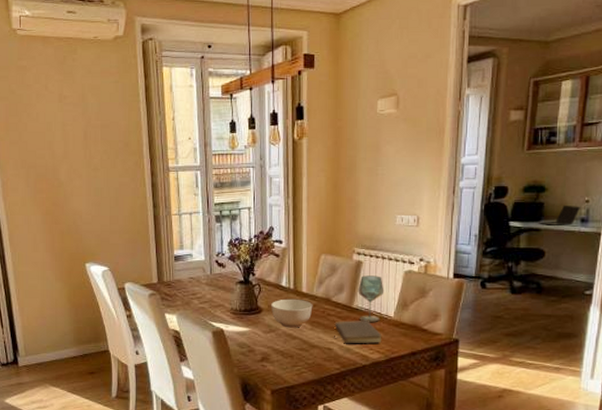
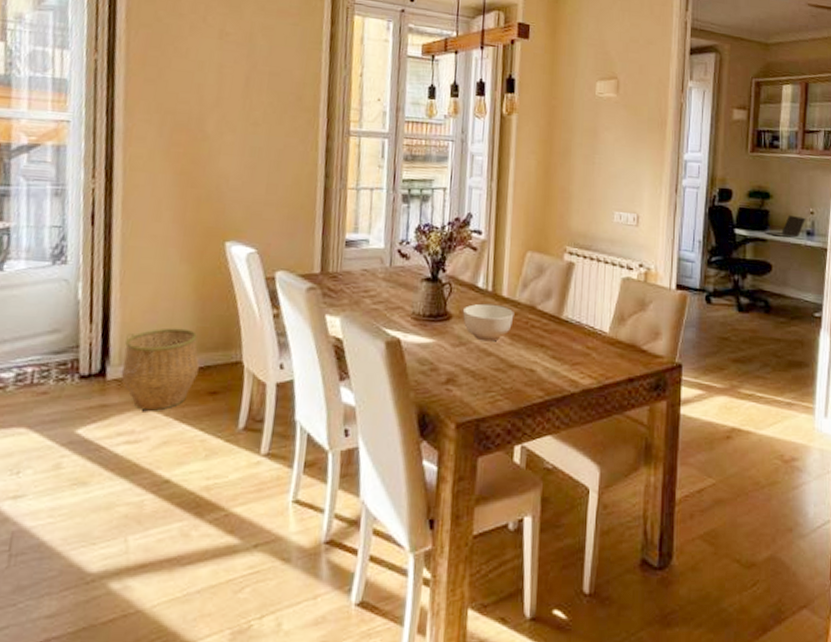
basket: none [27,328,79,386] -> present [121,328,199,411]
book: present [333,321,382,344] -> none [536,335,595,366]
wine glass: present [358,275,384,323] -> none [568,280,599,340]

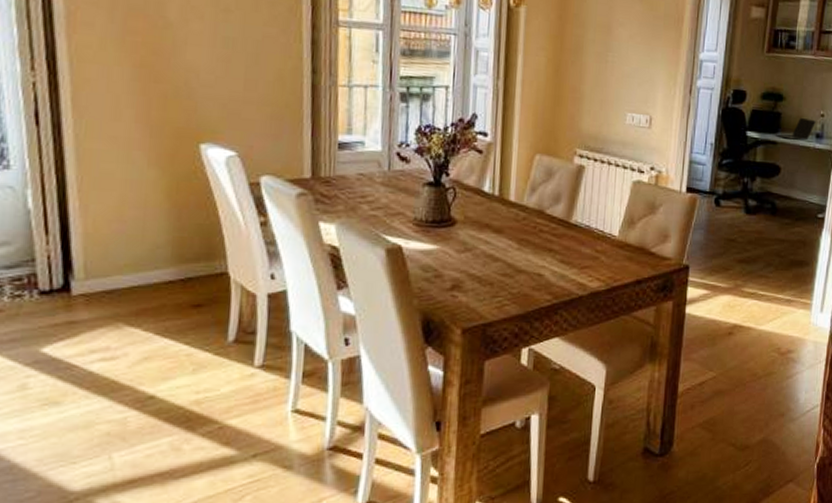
basket: present [121,328,199,411] -> none [88,238,179,326]
bowl: present [462,303,515,342] -> none [467,208,522,247]

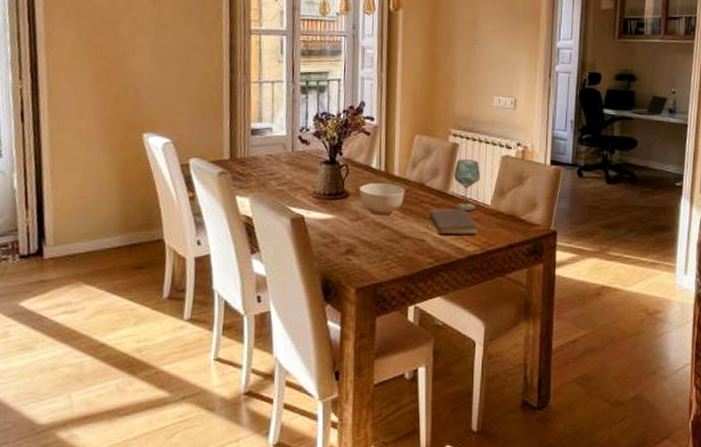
bowl: none [467,208,522,247] -> present [358,182,405,216]
book: none [545,239,604,270] -> present [426,208,479,235]
wine glass: none [577,184,609,243] -> present [453,159,481,212]

